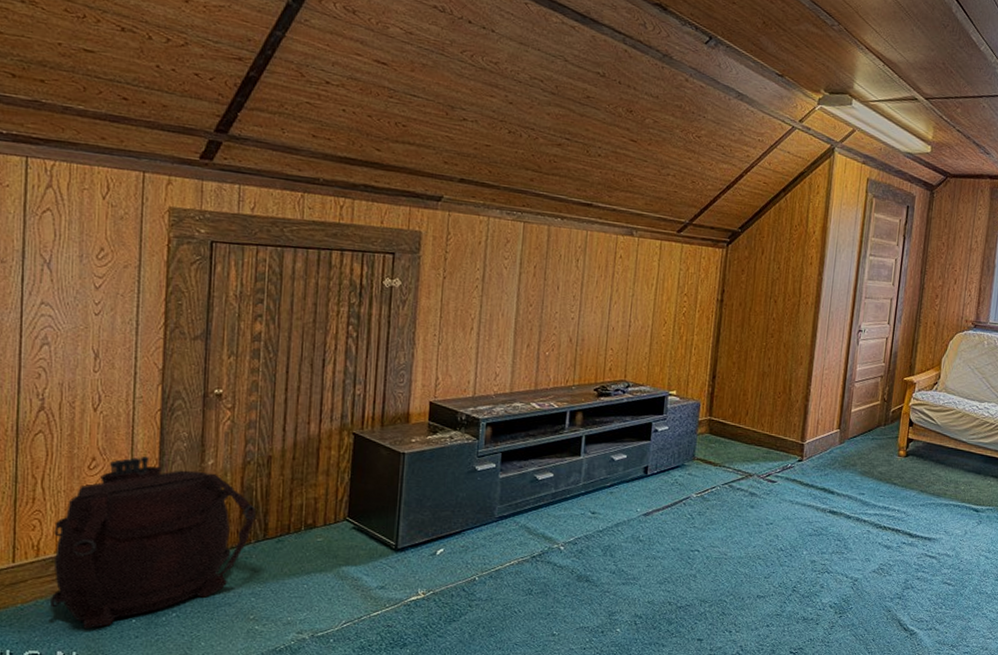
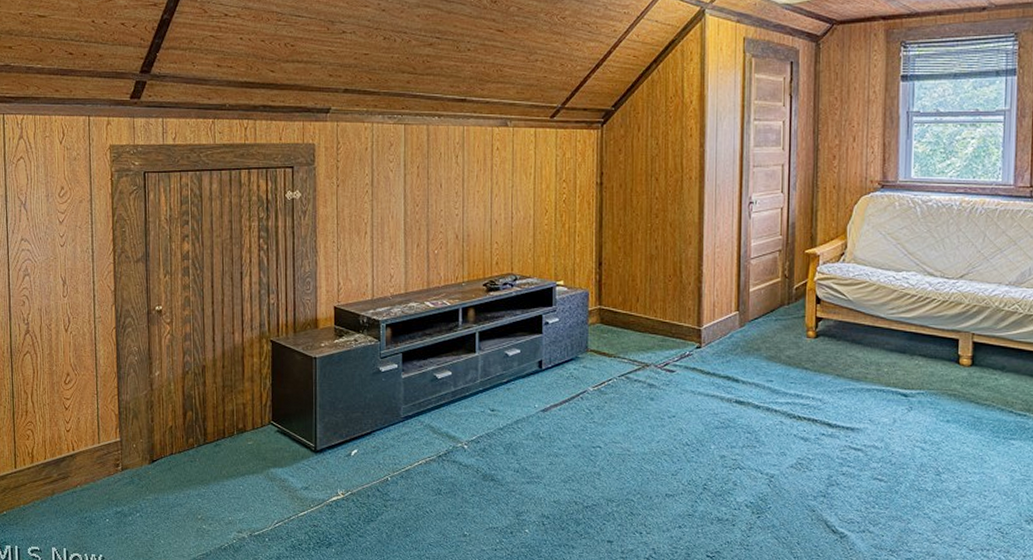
backpack: present [50,456,256,629] -> none [43,370,196,527]

